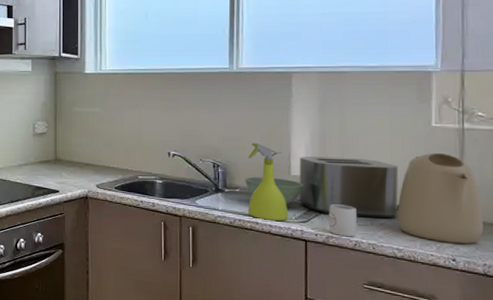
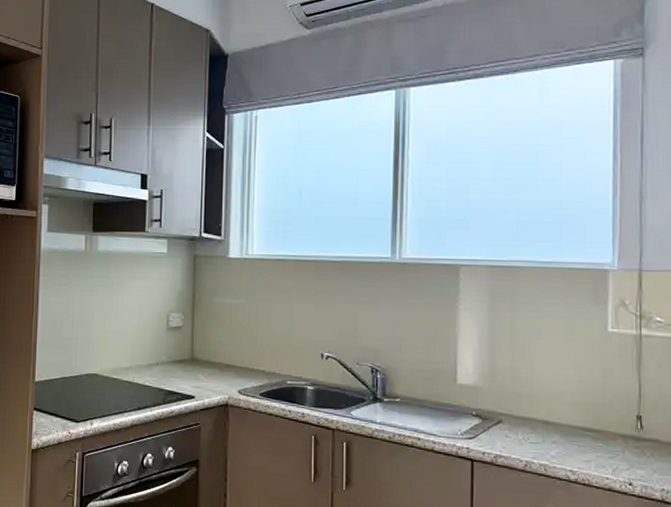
bowl: present [244,177,304,205] -> none [406,384,471,418]
spray bottle: present [247,142,289,222] -> none [408,344,454,438]
toaster: present [299,156,399,219] -> none [466,362,573,436]
mug: present [328,204,358,237] -> none [496,418,529,457]
kettle: present [397,152,484,244] -> none [571,361,662,466]

